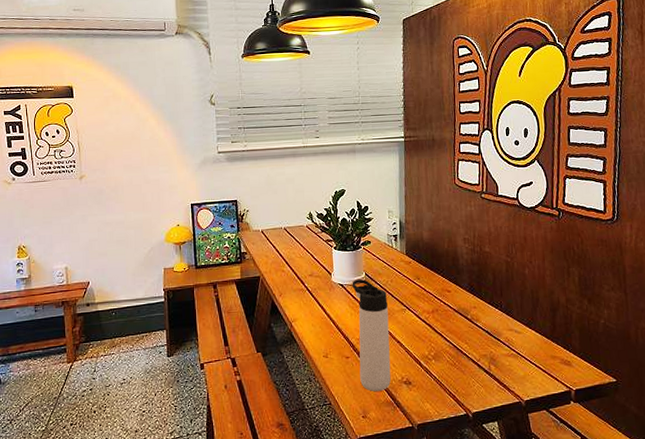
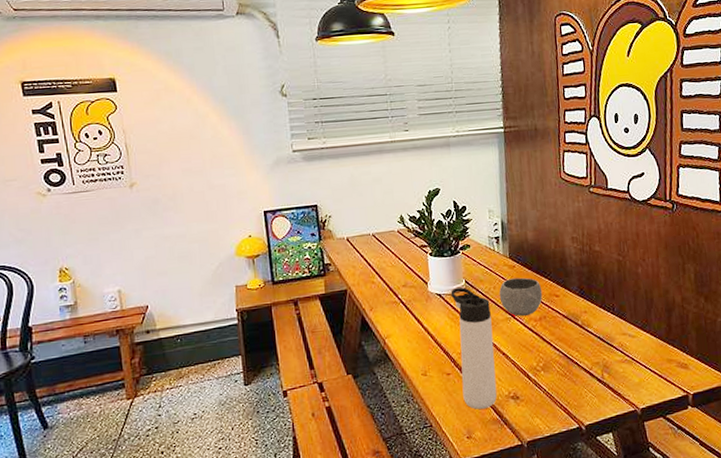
ceramic bowl: none [395,273,436,309] -> present [499,277,543,317]

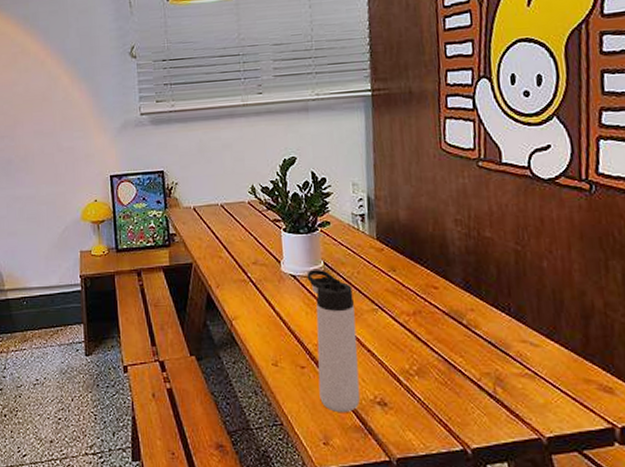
ceramic bowl: present [499,277,543,317] -> none [363,263,418,309]

